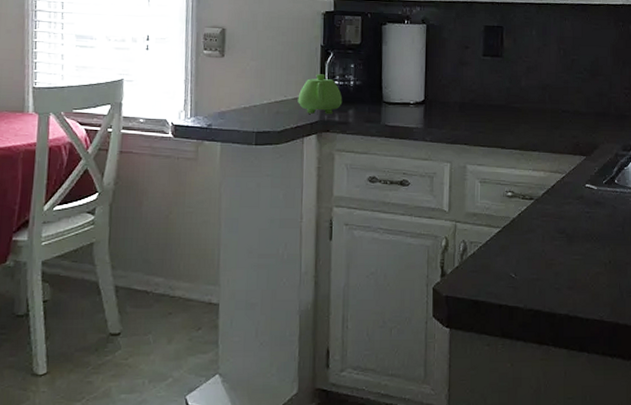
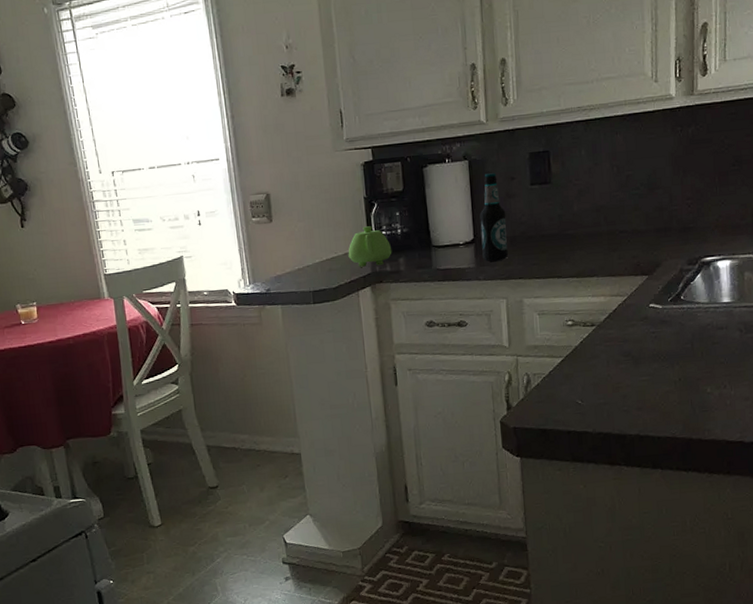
bottle: none [431,39,457,124] -> present [479,173,508,261]

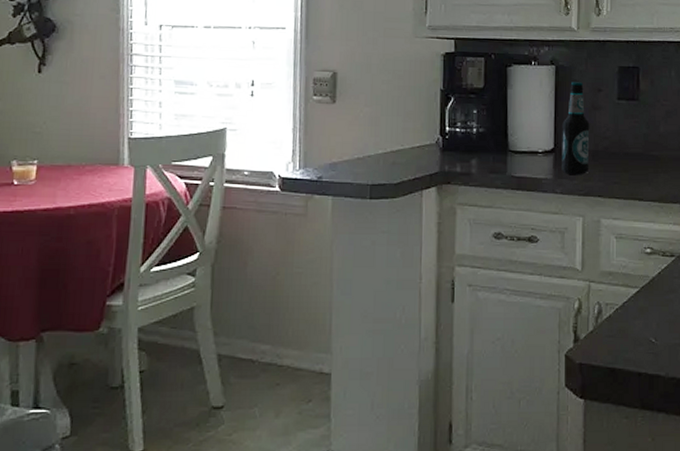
teapot: present [348,226,392,267] -> none [416,121,465,165]

